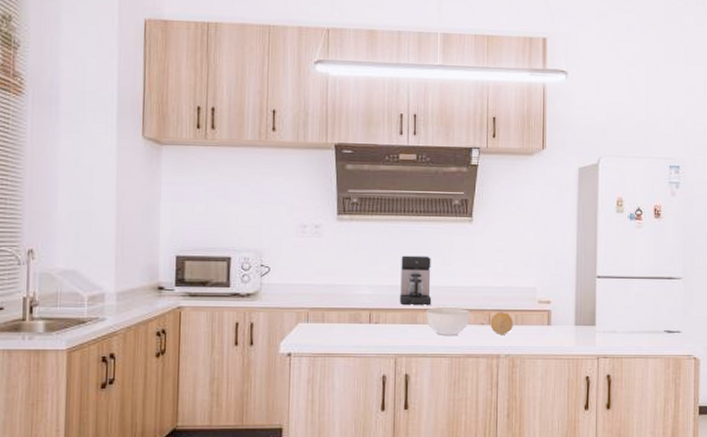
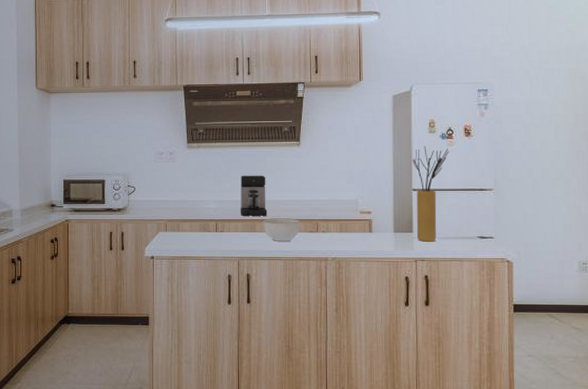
fruit: present [490,312,513,334] -> none [318,221,338,240]
vase: none [598,227,637,336] -> present [412,146,449,242]

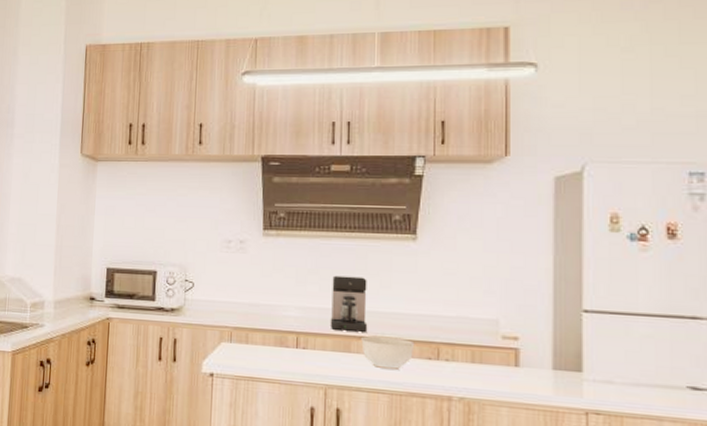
vase: present [412,146,449,242] -> none [583,250,642,388]

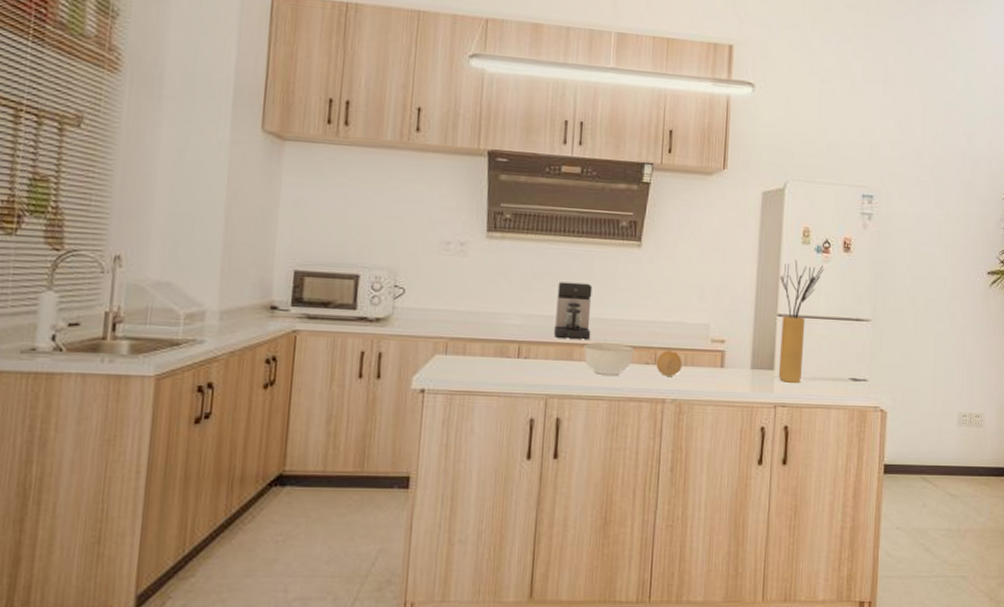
fruit: none [439,346,469,373] -> present [656,350,682,376]
vase: none [583,250,642,388] -> present [778,260,824,383]

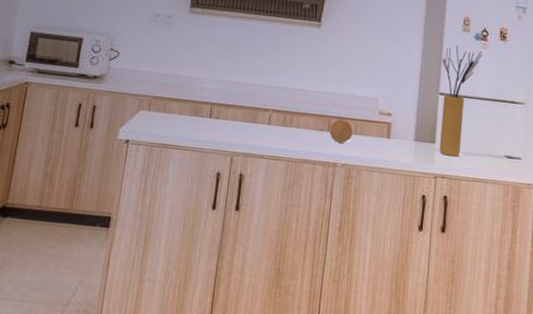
coffee maker: present [553,281,593,339] -> none [241,53,277,105]
bowl: present [583,342,635,377] -> none [266,108,311,140]

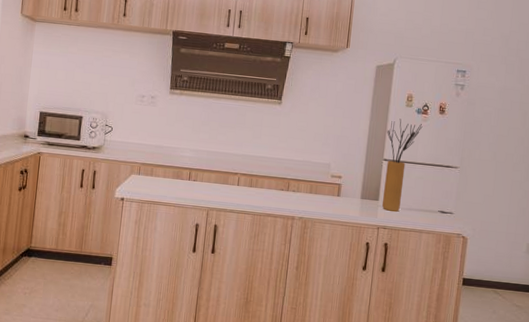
fruit: present [329,119,353,143] -> none [288,181,308,200]

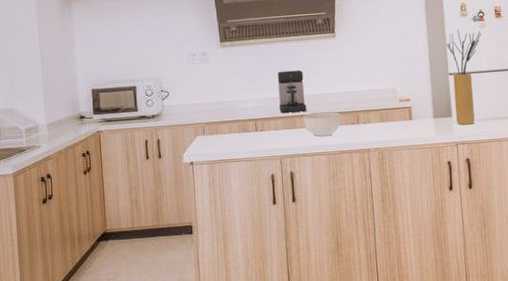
coffee maker: none [214,127,244,170] -> present [277,70,307,113]
bowl: none [236,172,273,198] -> present [303,111,342,137]

